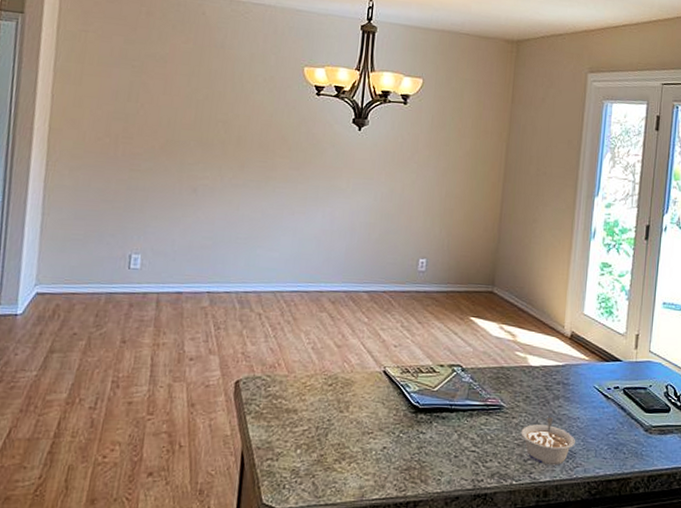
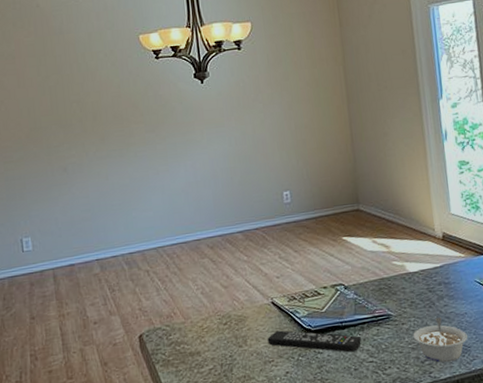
remote control: none [371,402,469,438] -> present [267,330,362,353]

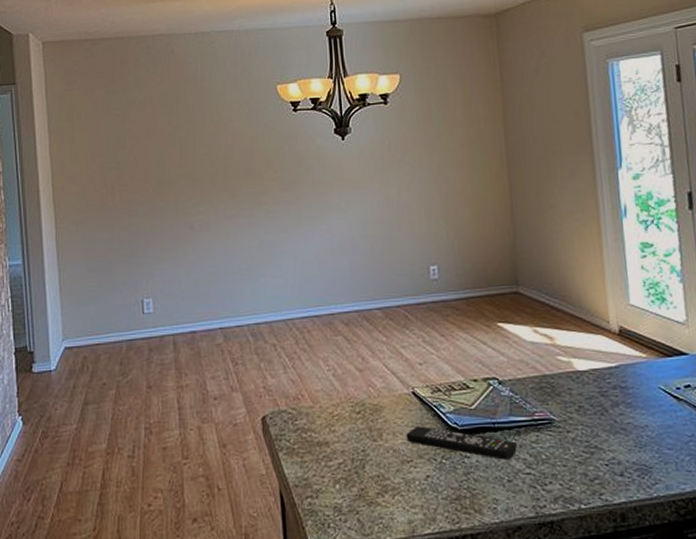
legume: present [413,317,468,363] -> none [580,428,648,484]

